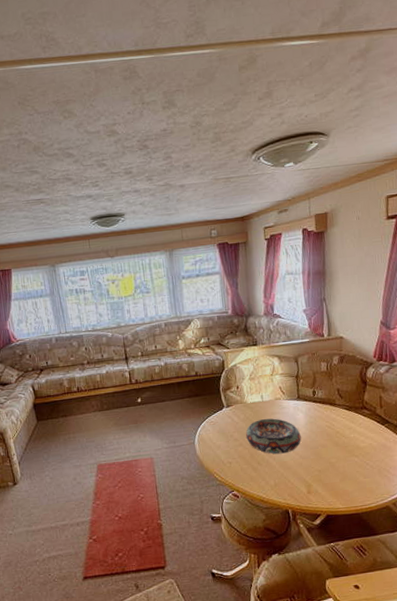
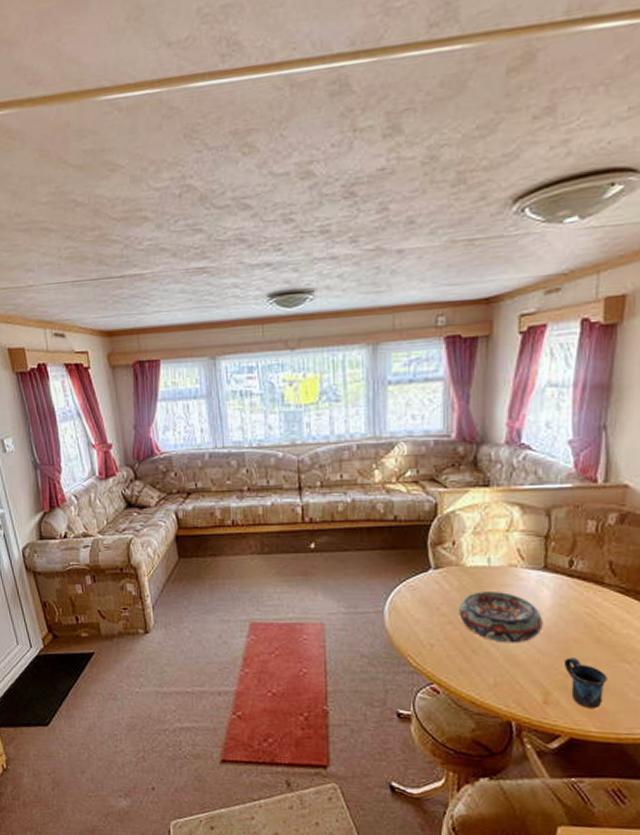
mug: none [318,458,345,492] -> present [565,658,607,709]

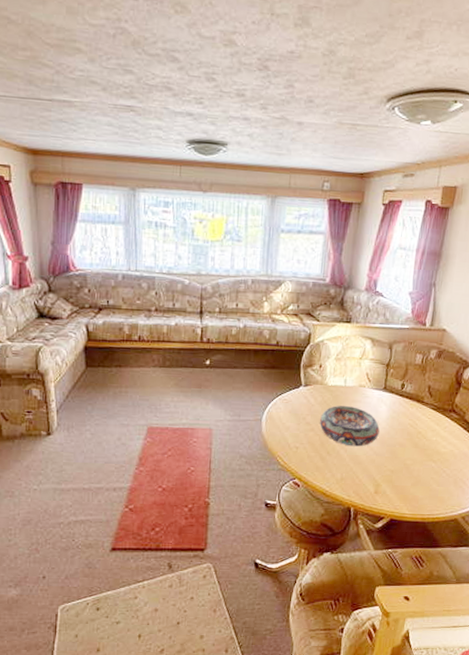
mug: present [565,658,607,709] -> none [391,458,420,496]

